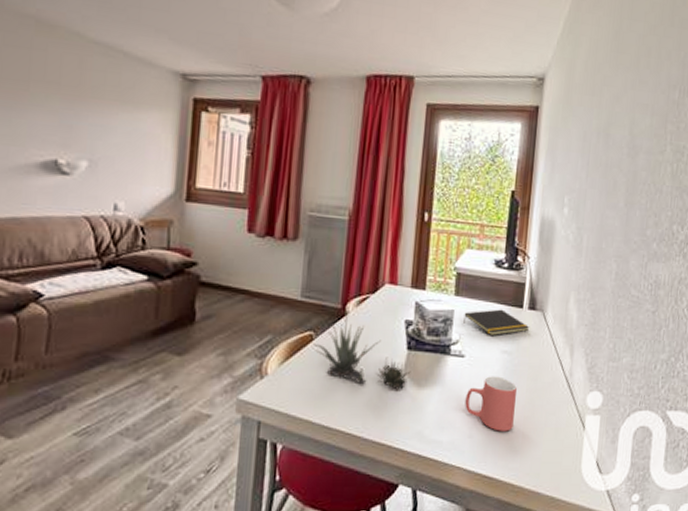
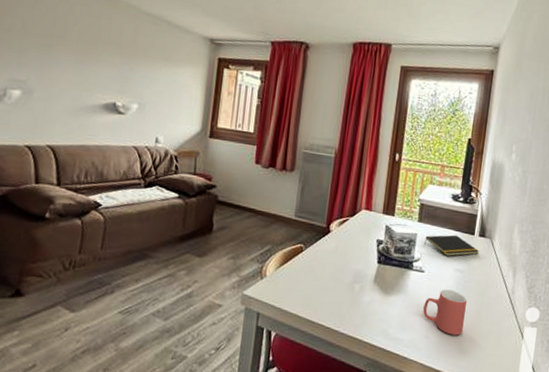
succulent plant: present [314,306,411,390] -> none [303,225,380,296]

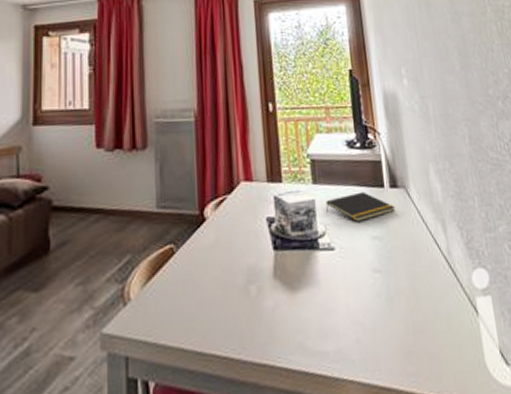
mug: present [423,289,467,336] -> none [344,266,401,331]

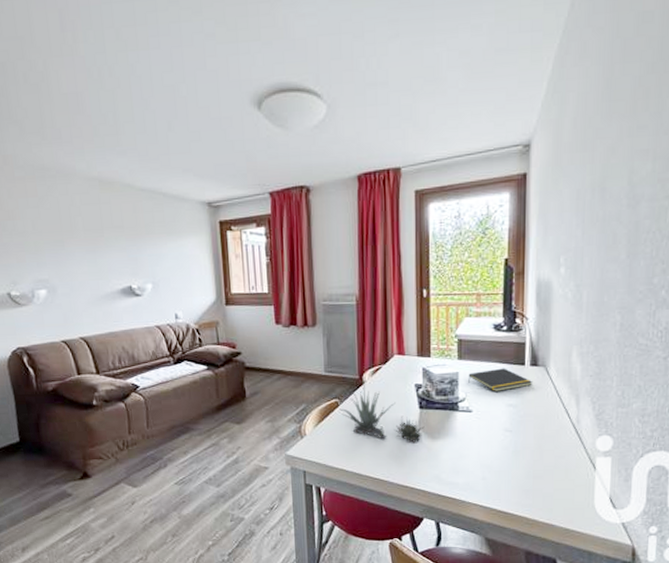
succulent plant: none [176,211,282,298] -> present [340,376,425,443]

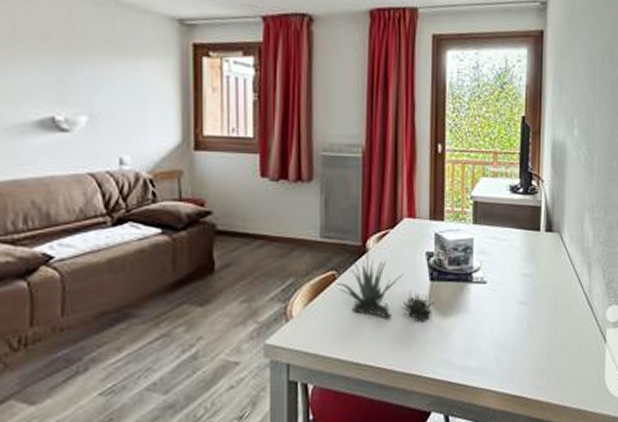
notepad: present [468,368,533,391] -> none [483,233,548,260]

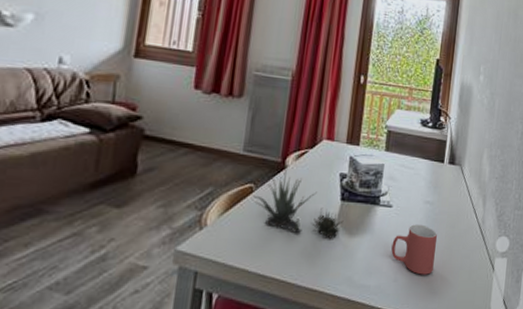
mug: none [490,299,539,352] -> present [391,224,437,275]

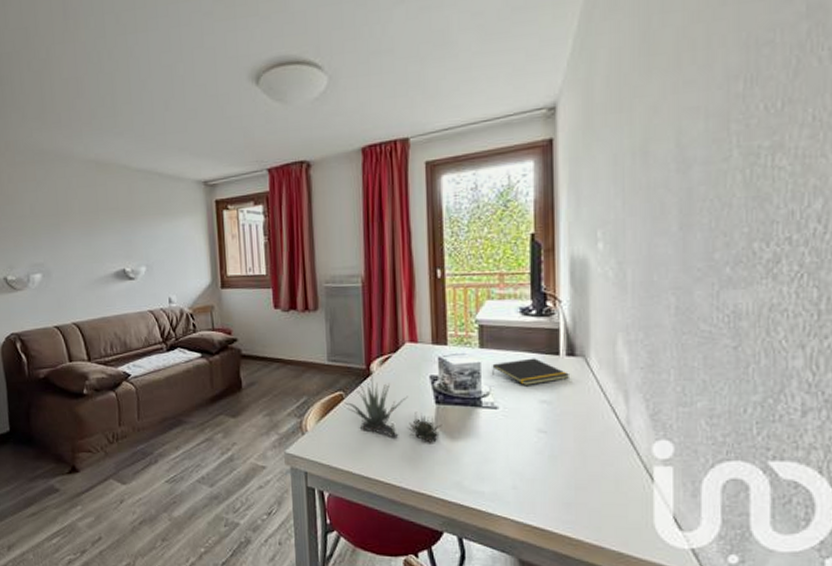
mug: present [391,224,437,275] -> none [504,427,563,483]
notepad: none [392,163,450,187] -> present [492,358,571,385]

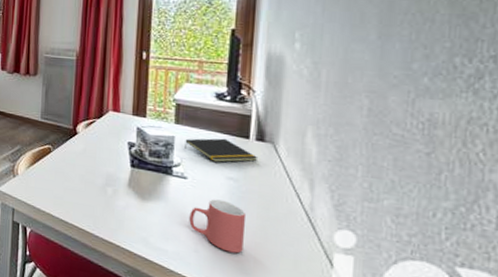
succulent plant: present [345,366,442,443] -> none [52,127,135,201]
mug: none [504,427,563,483] -> present [189,199,245,254]

